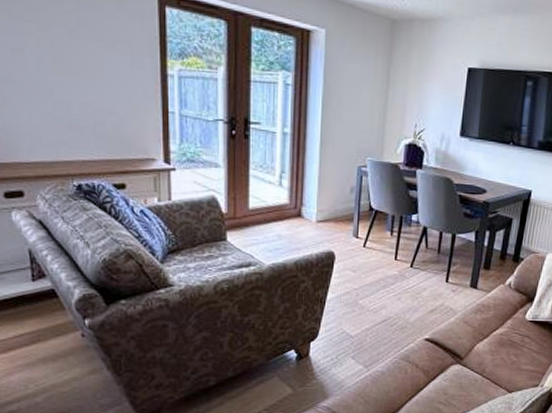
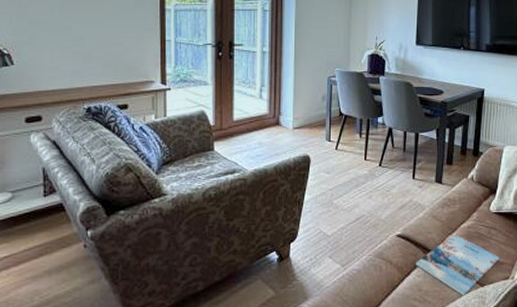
magazine: none [442,340,531,401] -> present [415,233,500,296]

